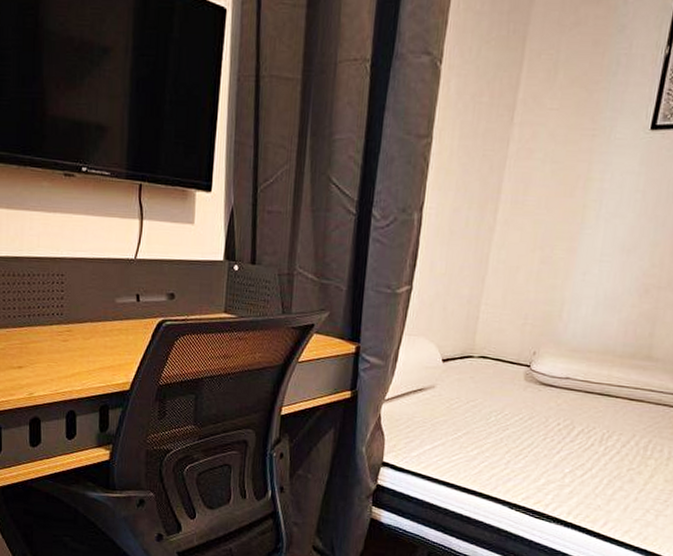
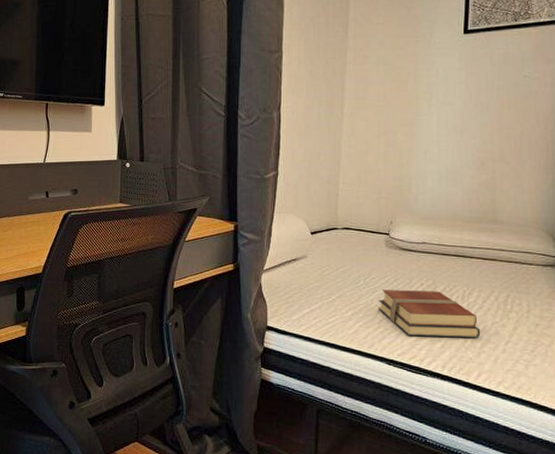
books: none [508,428,615,485] -> present [379,290,481,339]

